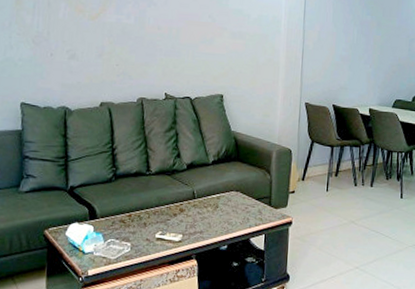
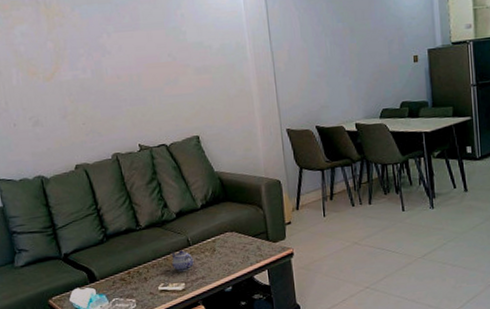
teapot: none [174,201,195,224] -> present [171,250,194,273]

